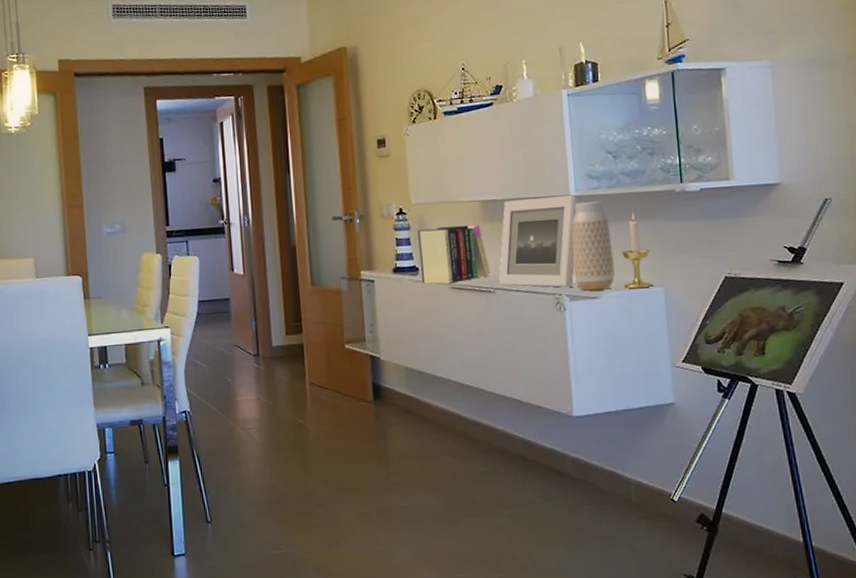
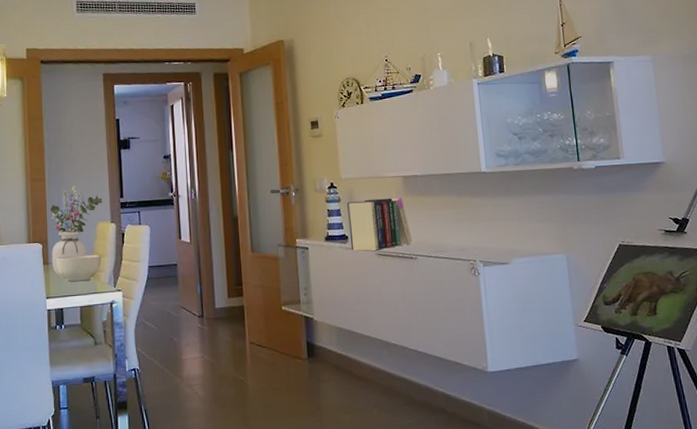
bouquet: none [89,212,147,313] -> present [50,185,103,277]
bowl: none [97,288,147,318] -> present [55,254,102,282]
picture frame: present [499,194,579,288] -> none [420,171,489,254]
vase: present [571,201,615,291] -> none [483,177,522,257]
candlestick: present [621,212,652,289] -> none [527,187,556,256]

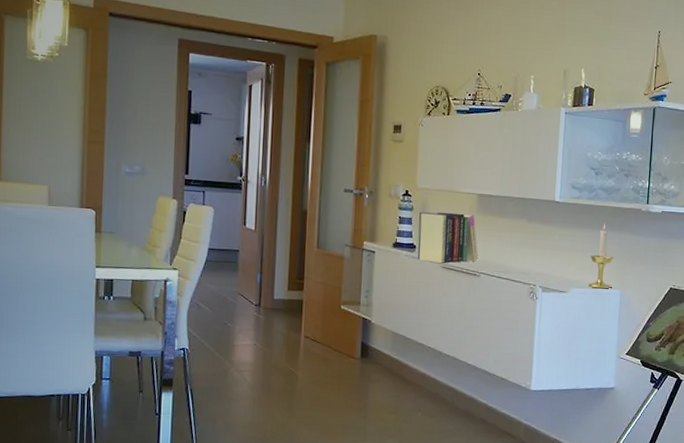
bouquet: present [50,185,103,277] -> none [105,154,166,248]
bowl: present [55,254,102,282] -> none [109,226,160,255]
candlestick: none [527,187,556,256] -> present [588,223,614,289]

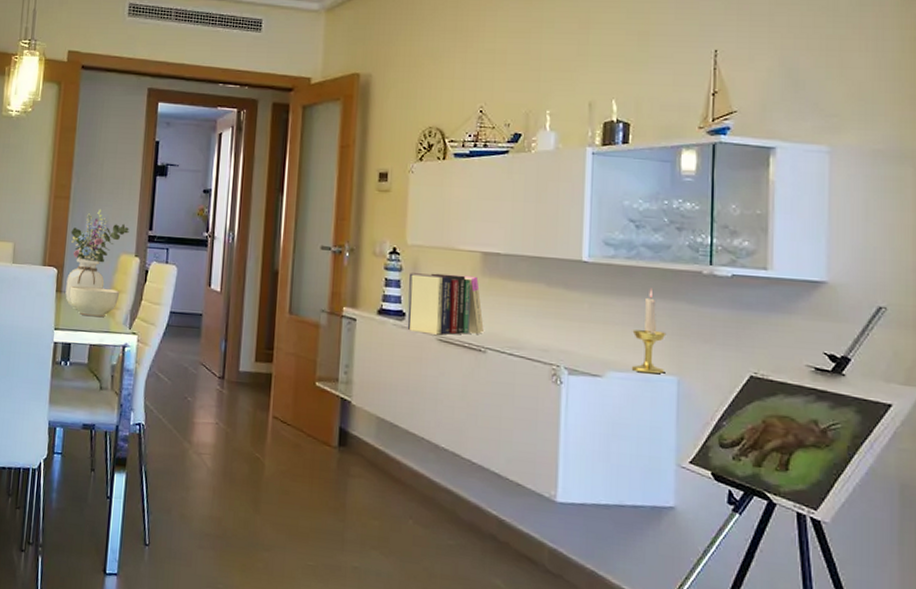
bouquet: none [105,154,166,248] -> present [65,209,129,309]
bowl: none [109,226,160,255] -> present [69,285,120,318]

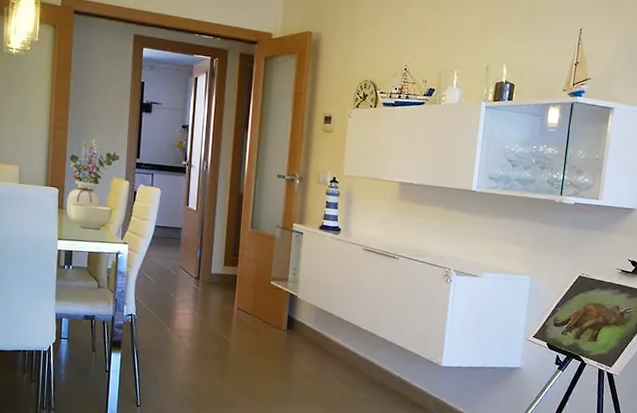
books: present [407,273,484,335] -> none [341,197,398,246]
candlestick: present [631,289,667,374] -> none [500,212,526,275]

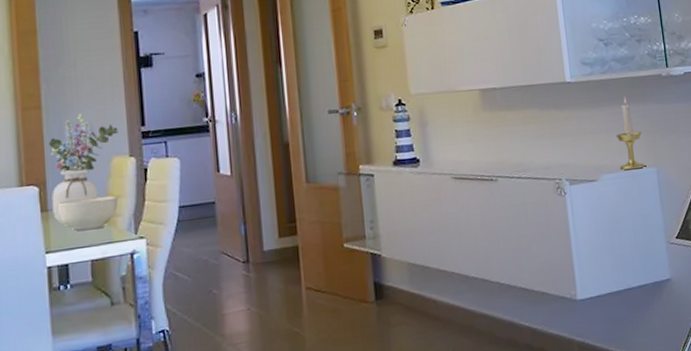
candlestick: none [500,212,526,275] -> present [615,96,645,170]

